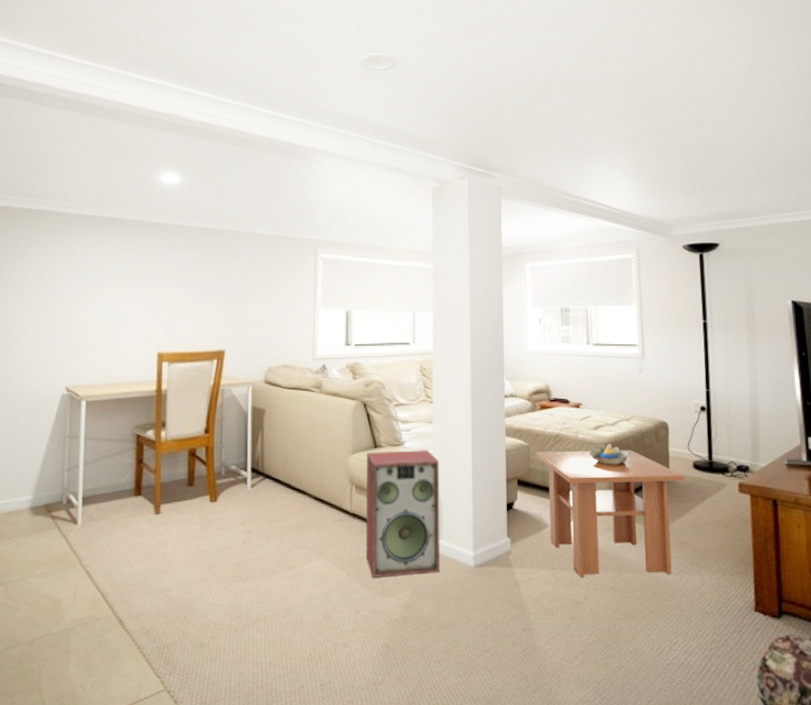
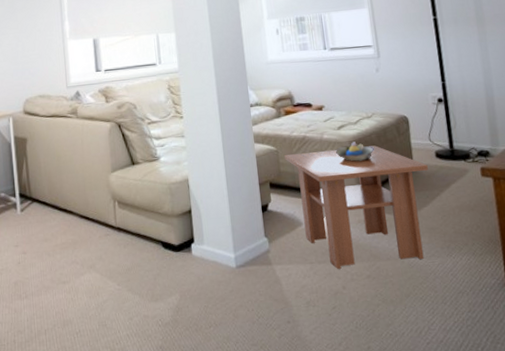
speaker: present [365,450,441,578] -> none [126,162,205,286]

